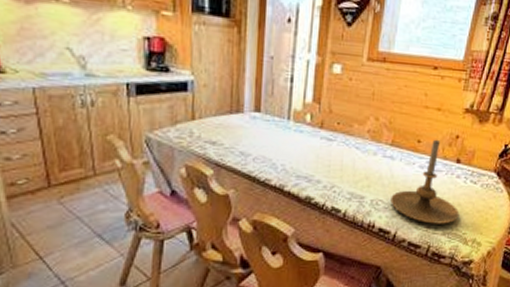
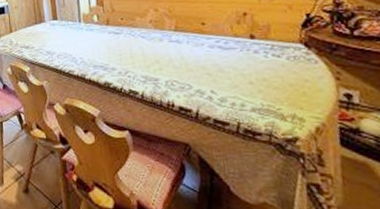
candle holder: present [390,139,460,224] -> none [185,19,268,101]

